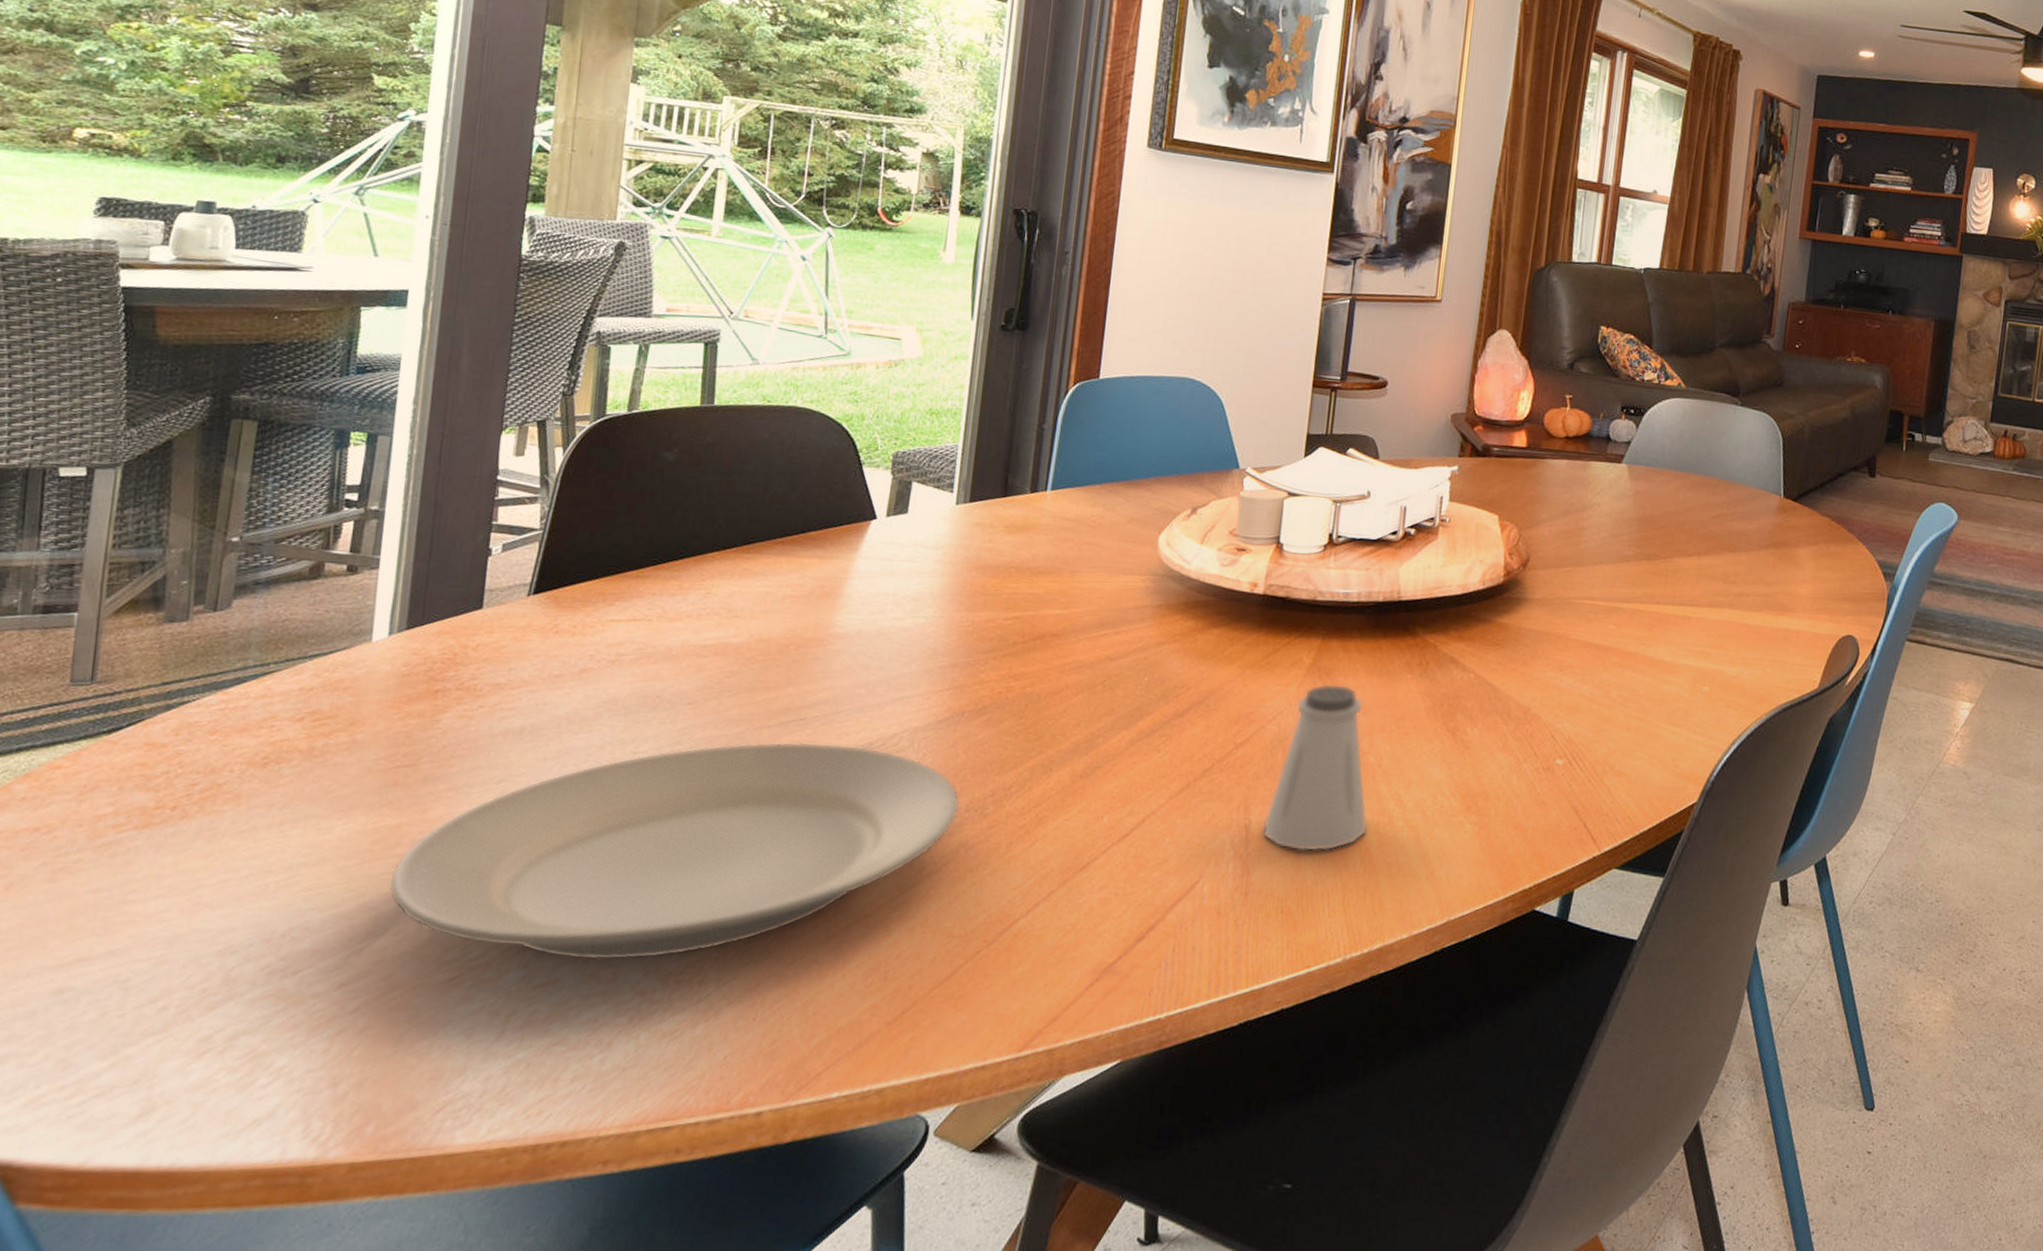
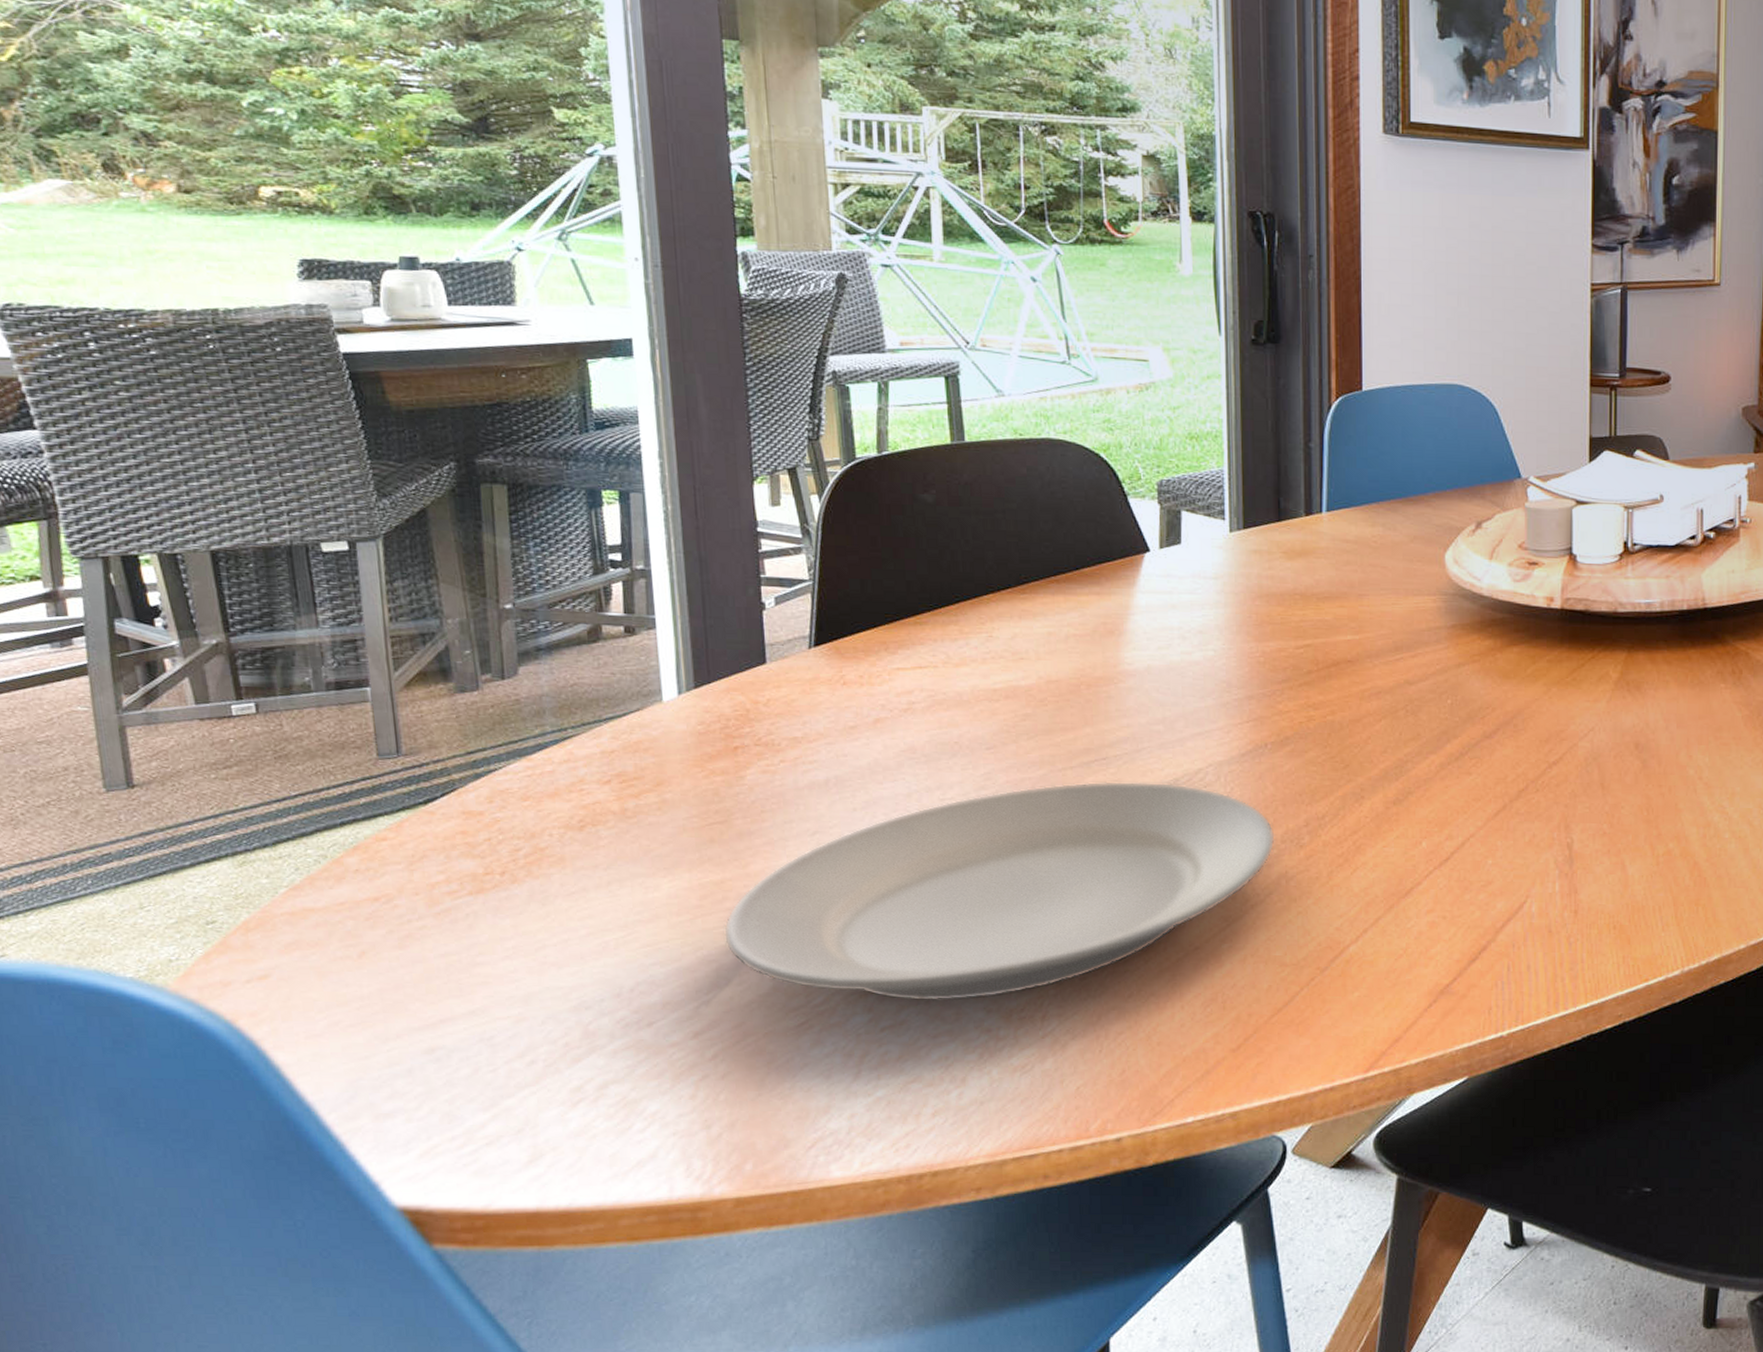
saltshaker: present [1262,683,1368,852] -> none [1586,697,1695,868]

